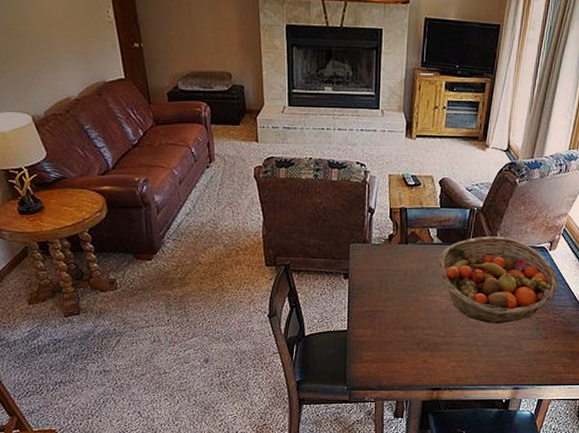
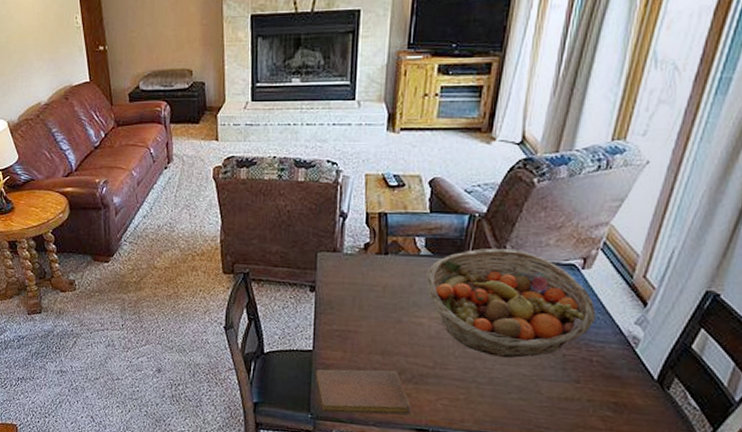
notebook: none [349,342,427,383] -> present [315,369,411,415]

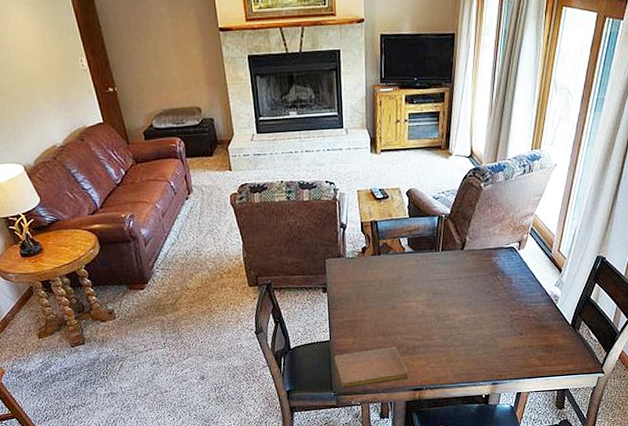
fruit basket: present [426,248,596,358] -> none [411,240,530,325]

